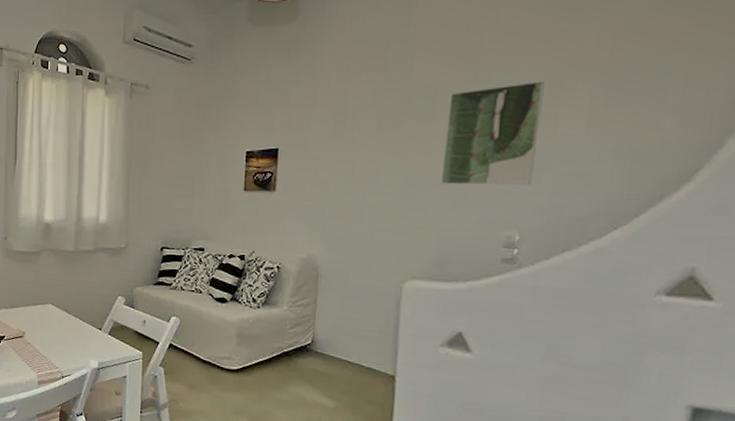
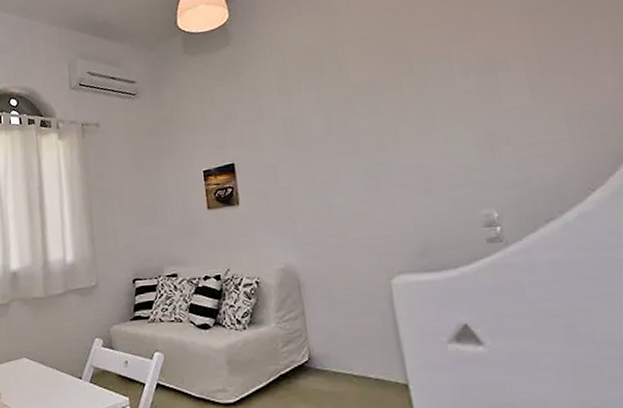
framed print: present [440,81,545,186] -> none [390,62,494,173]

